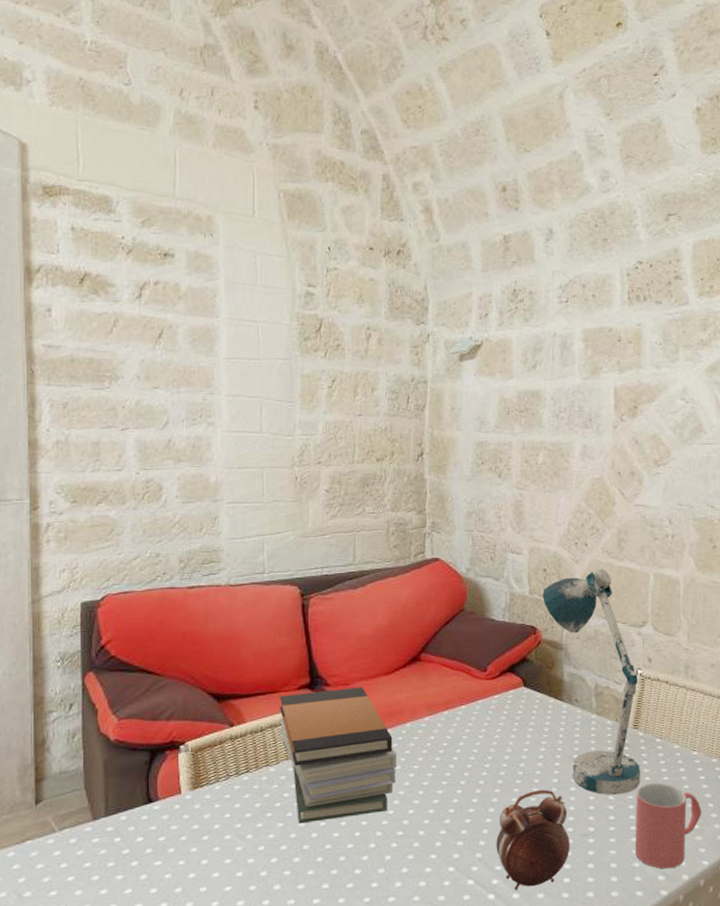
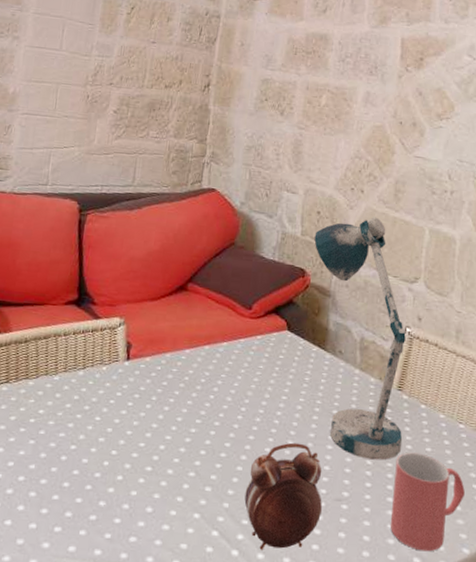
book stack: present [278,687,396,824] -> none [42,308,154,444]

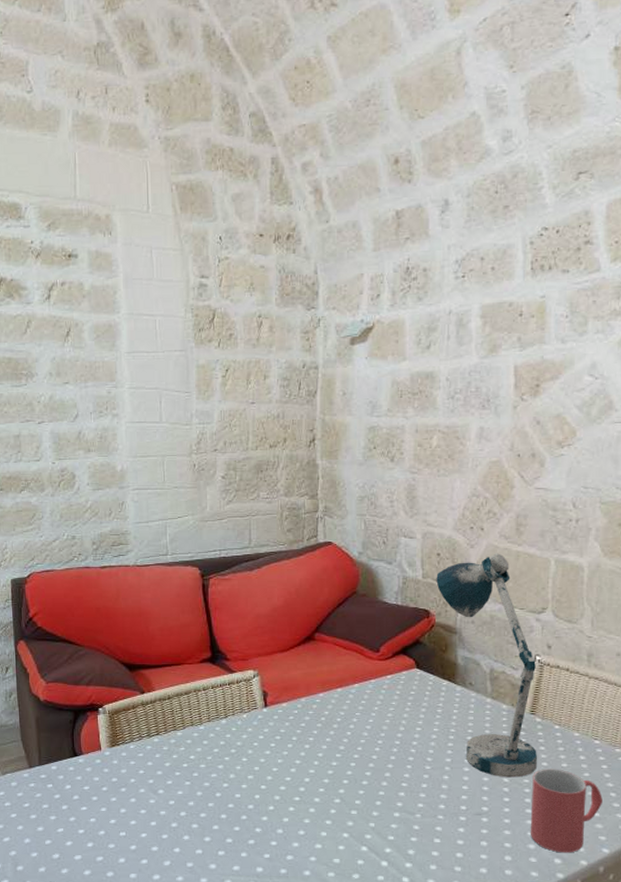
alarm clock: present [244,442,322,550] -> none [389,767,463,860]

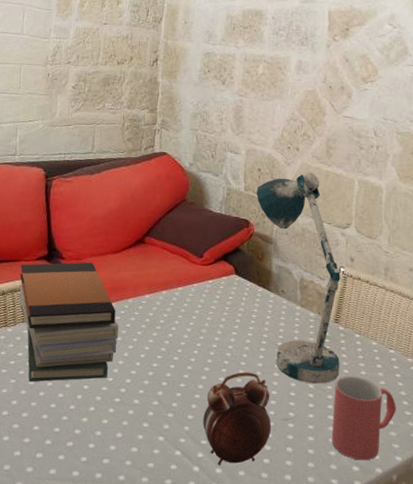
book stack: none [184,662,293,784] -> present [18,262,119,382]
alarm clock: none [389,767,463,860] -> present [203,372,271,465]

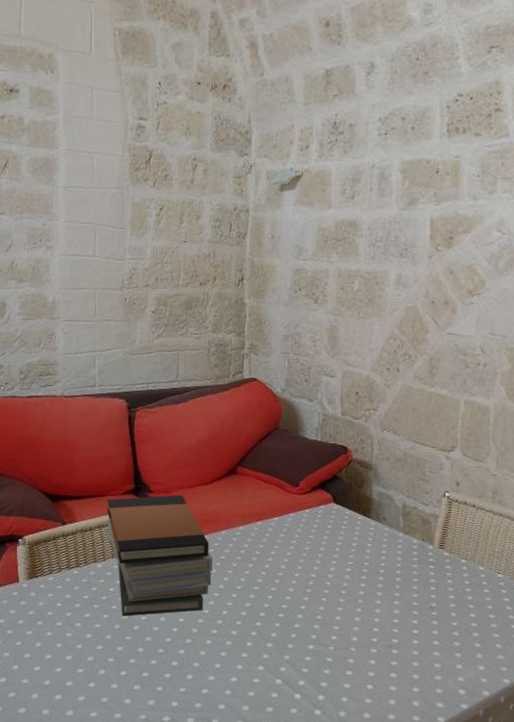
alarm clock: present [203,372,271,465] -> none [303,600,374,692]
desk lamp: present [256,172,340,384] -> none [354,393,445,610]
mug: present [331,376,396,461] -> none [436,601,504,684]

